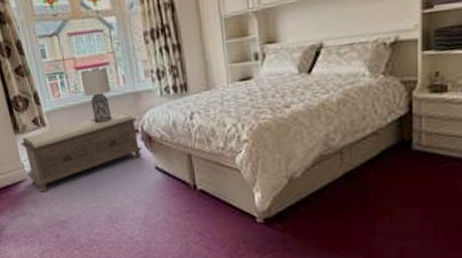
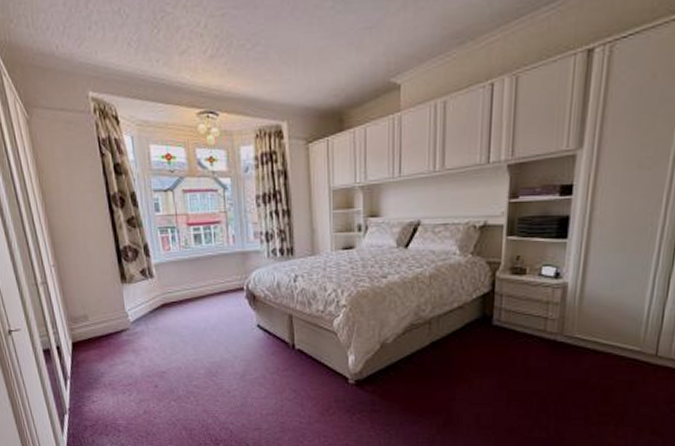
bench: present [20,111,143,194] -> none [126,269,246,344]
lamp: present [80,67,113,123] -> none [191,225,220,278]

